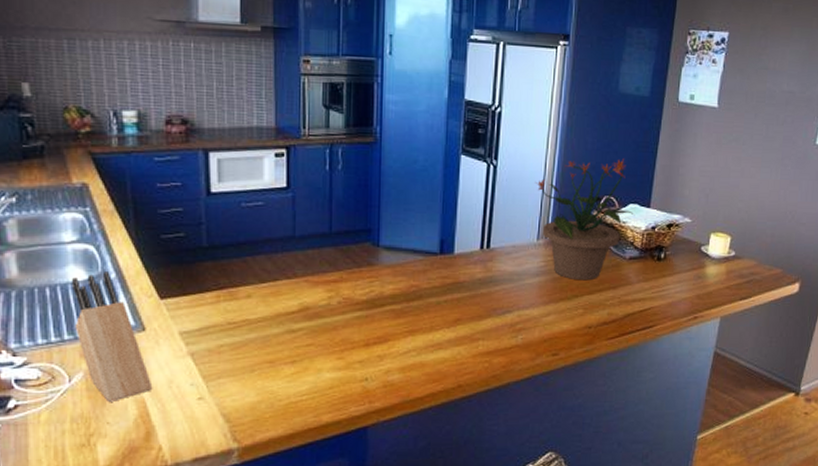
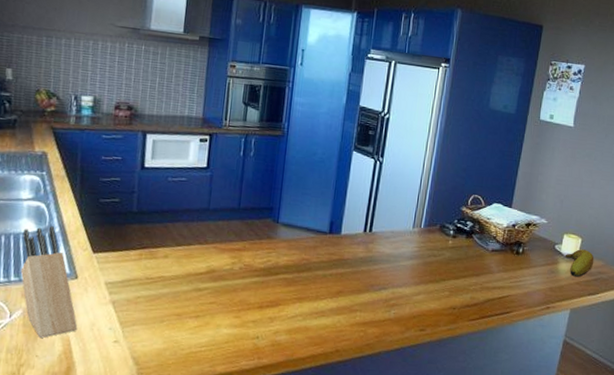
potted plant: present [535,159,635,281] -> none [414,163,499,267]
fruit: none [713,249,746,281] -> present [566,249,594,277]

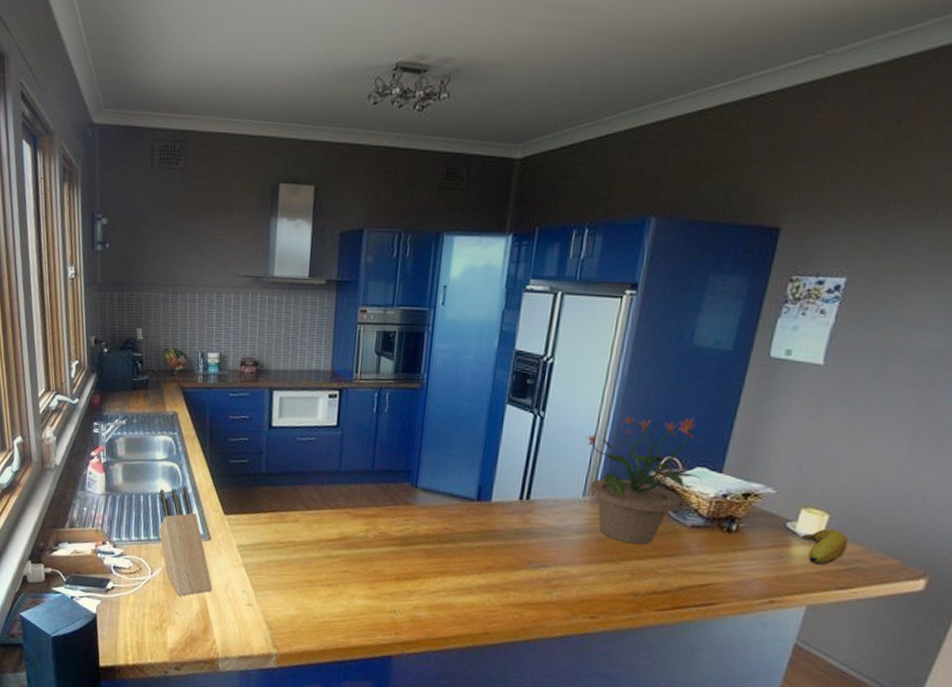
potted plant: none [414,163,499,267] -> present [585,416,703,545]

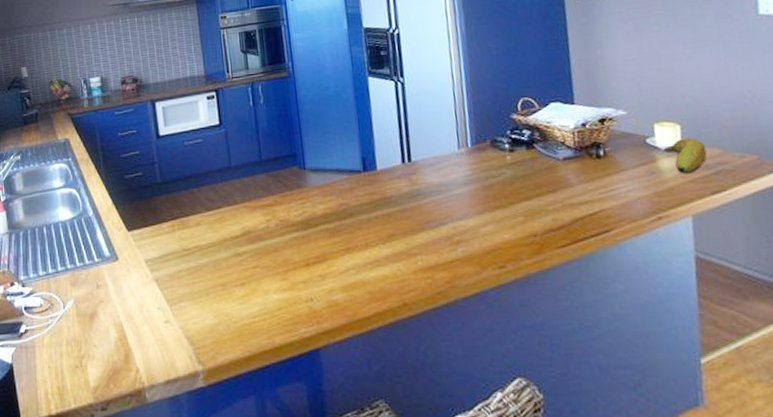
knife block: present [159,487,213,596] -> none [62,210,128,326]
potted plant: present [585,416,703,545] -> none [445,59,560,187]

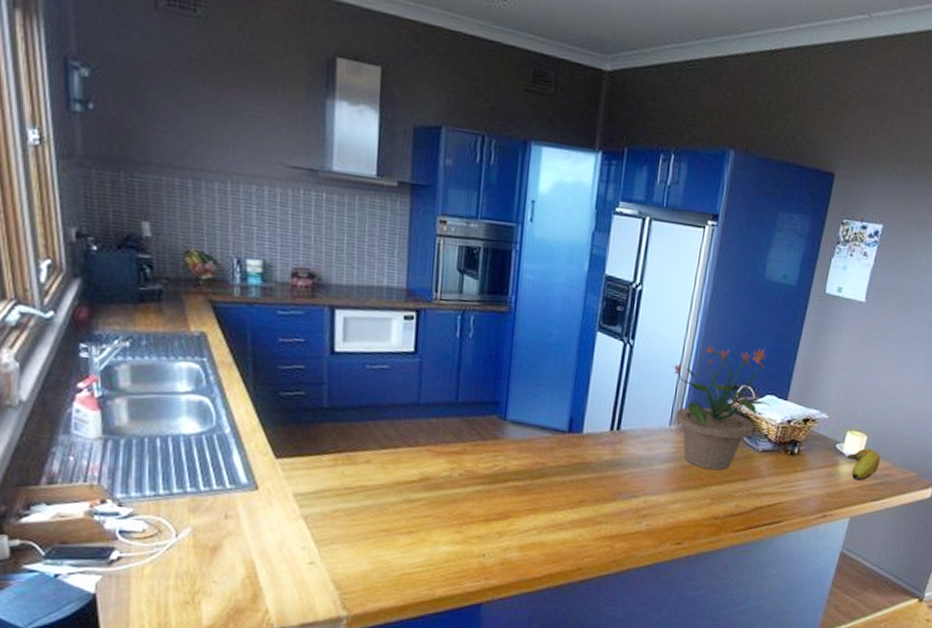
potted plant: none [445,59,560,187] -> present [671,346,772,470]

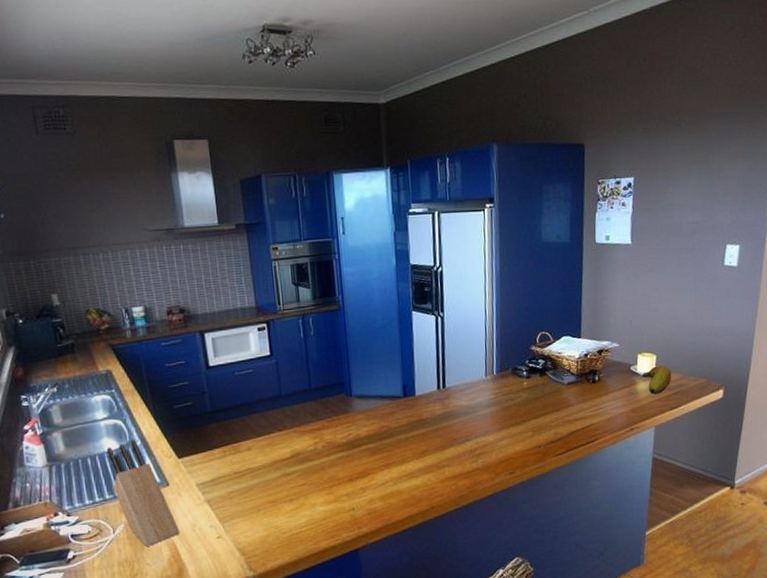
knife block: none [184,426,263,560] -> present [107,440,180,547]
potted plant: present [671,346,772,470] -> none [478,298,569,407]

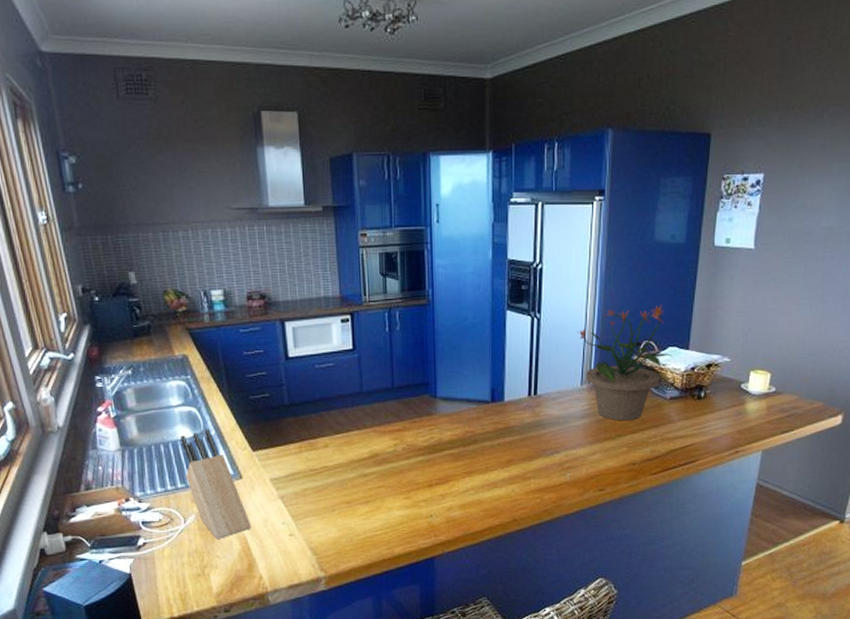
potted plant: none [478,298,569,407] -> present [577,305,675,421]
fruit: present [642,365,672,394] -> none [754,385,787,416]

